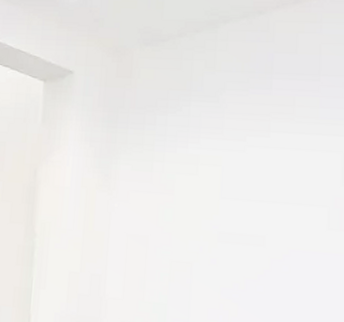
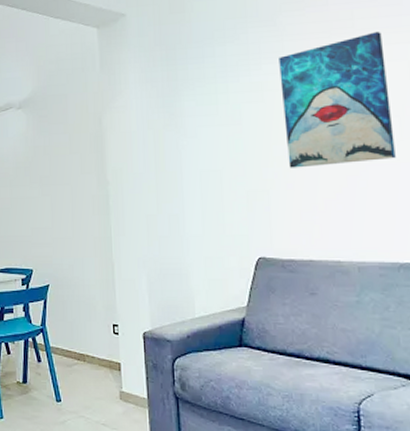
wall art: none [215,121,321,248] -> present [279,32,396,168]

